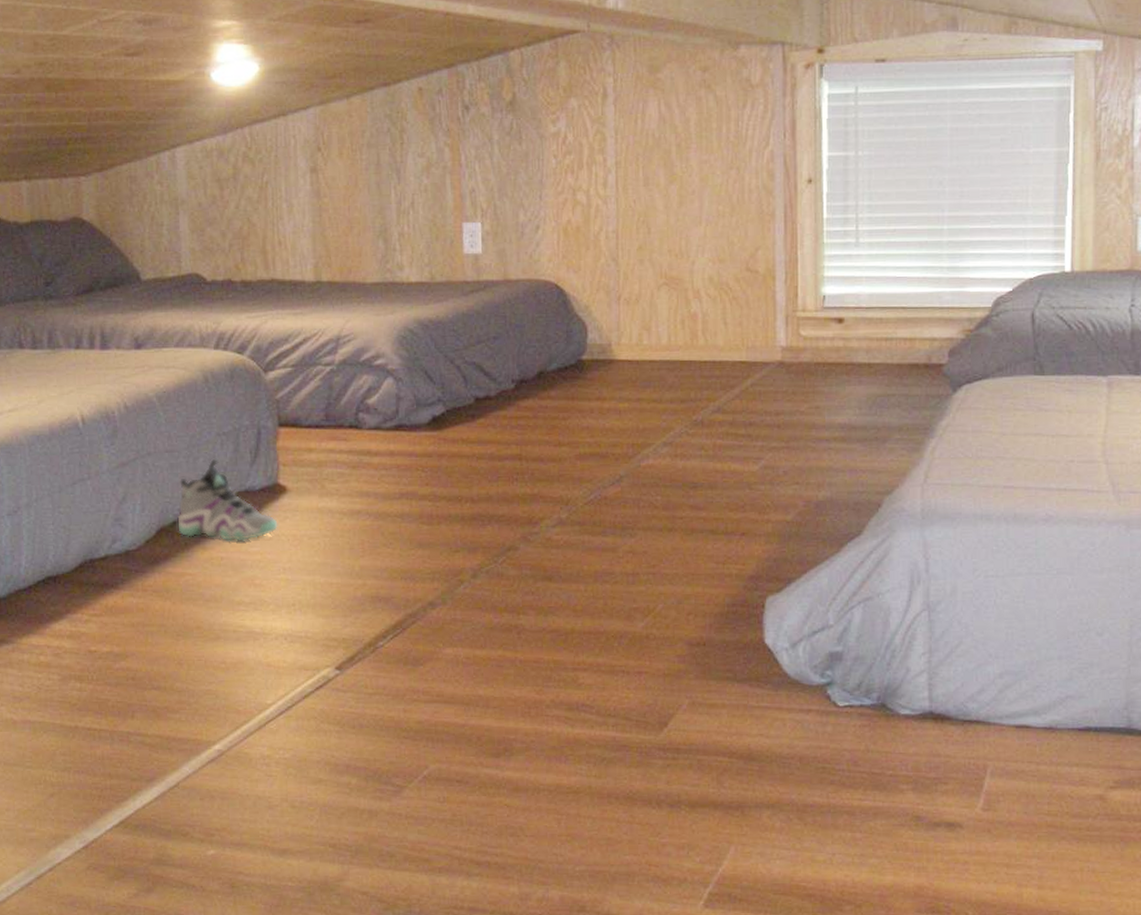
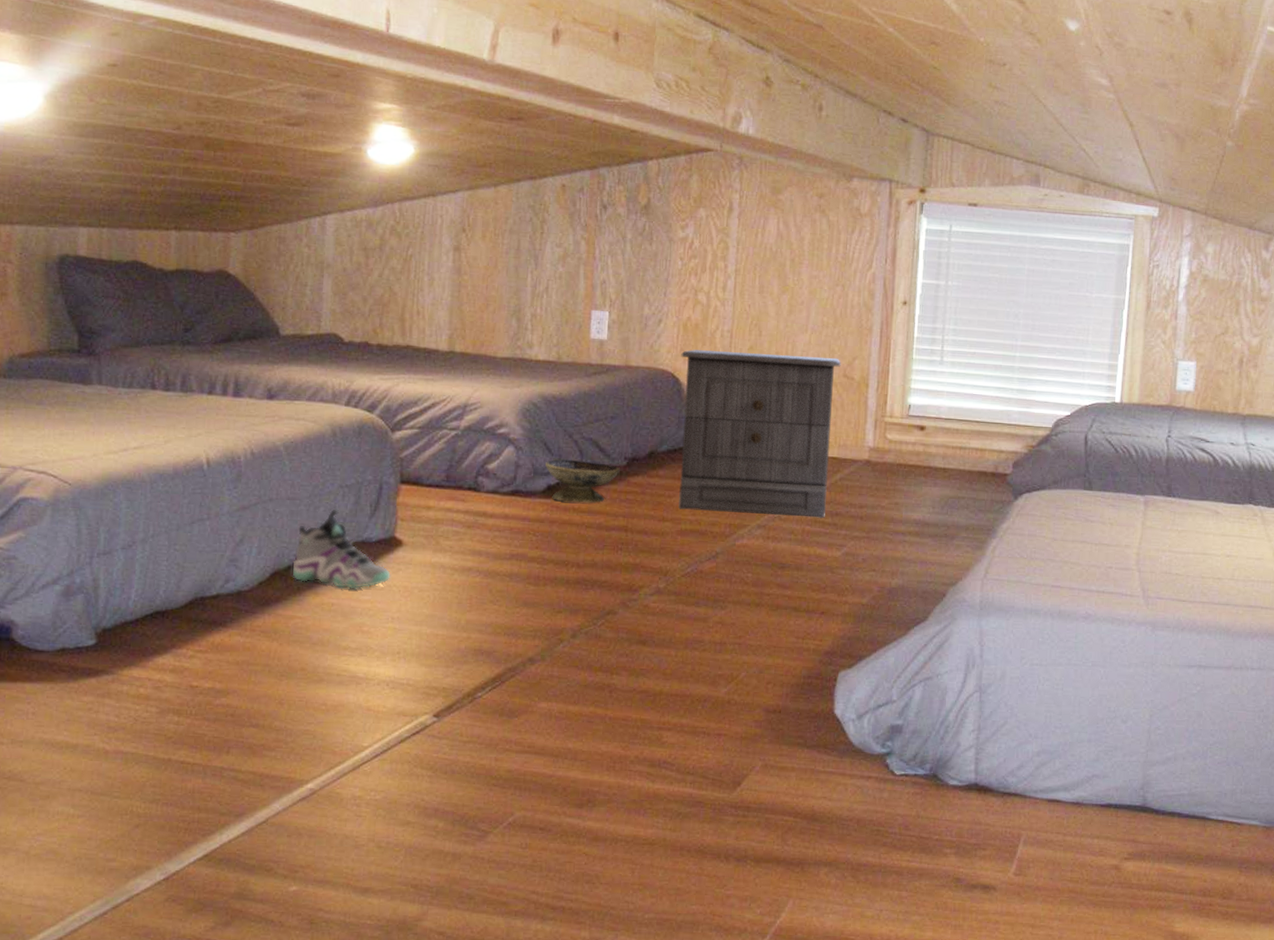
decorative bowl: none [428,387,508,433] -> present [545,459,620,503]
nightstand: none [563,250,742,432] -> present [678,349,841,518]

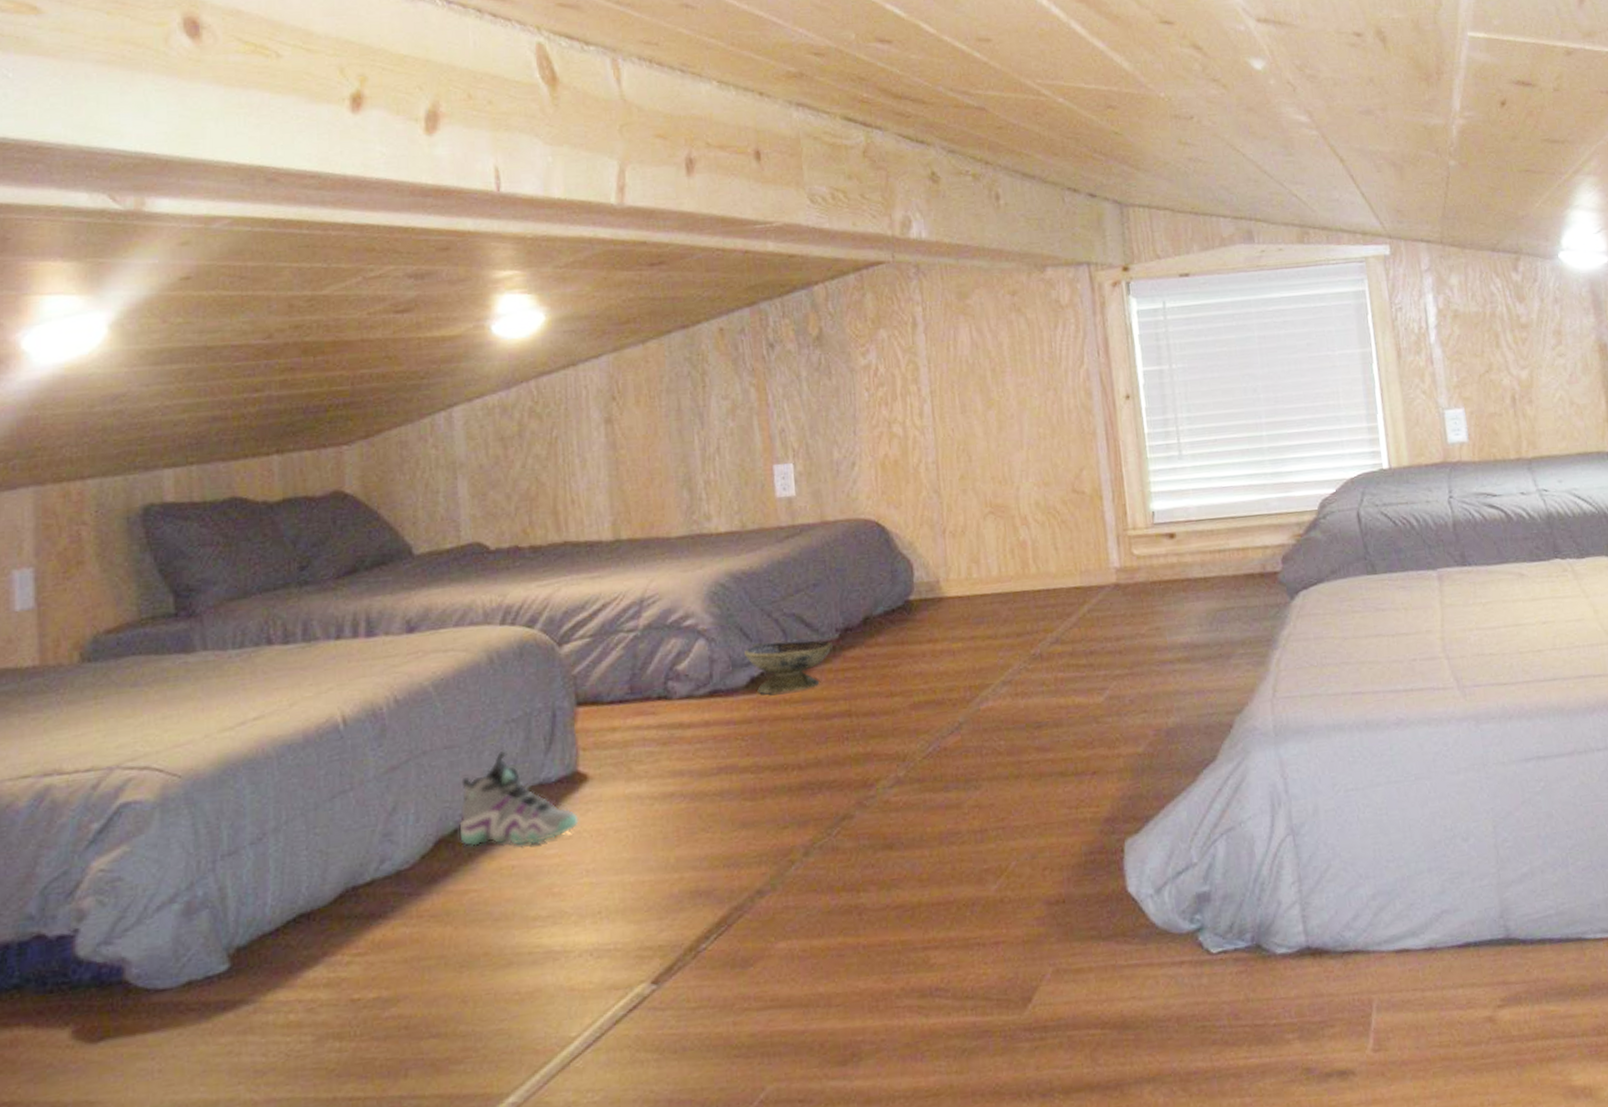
nightstand: present [678,349,841,518] -> none [883,472,1078,679]

